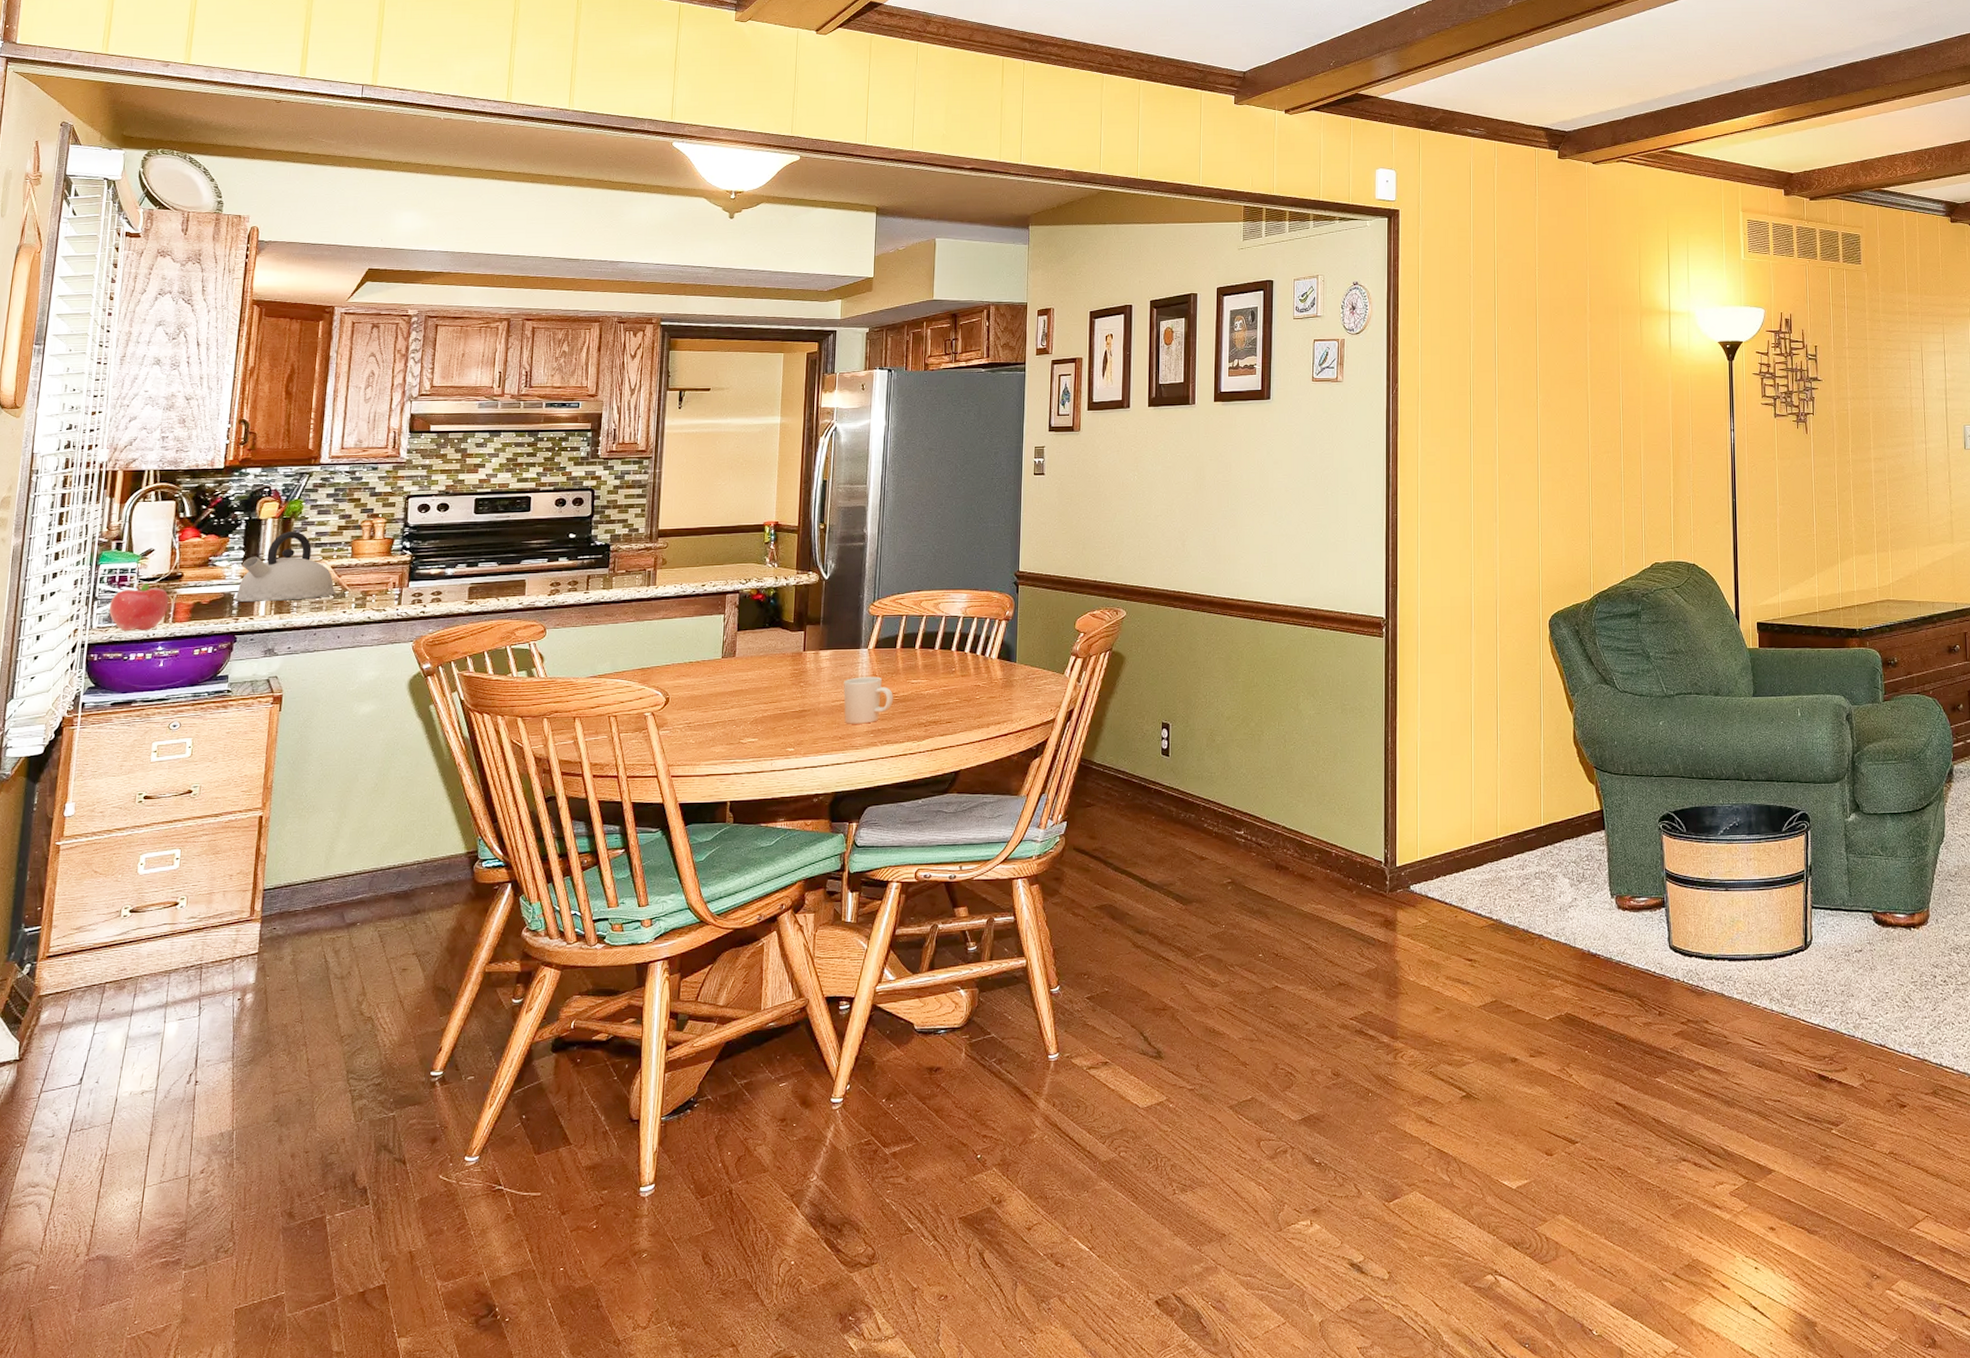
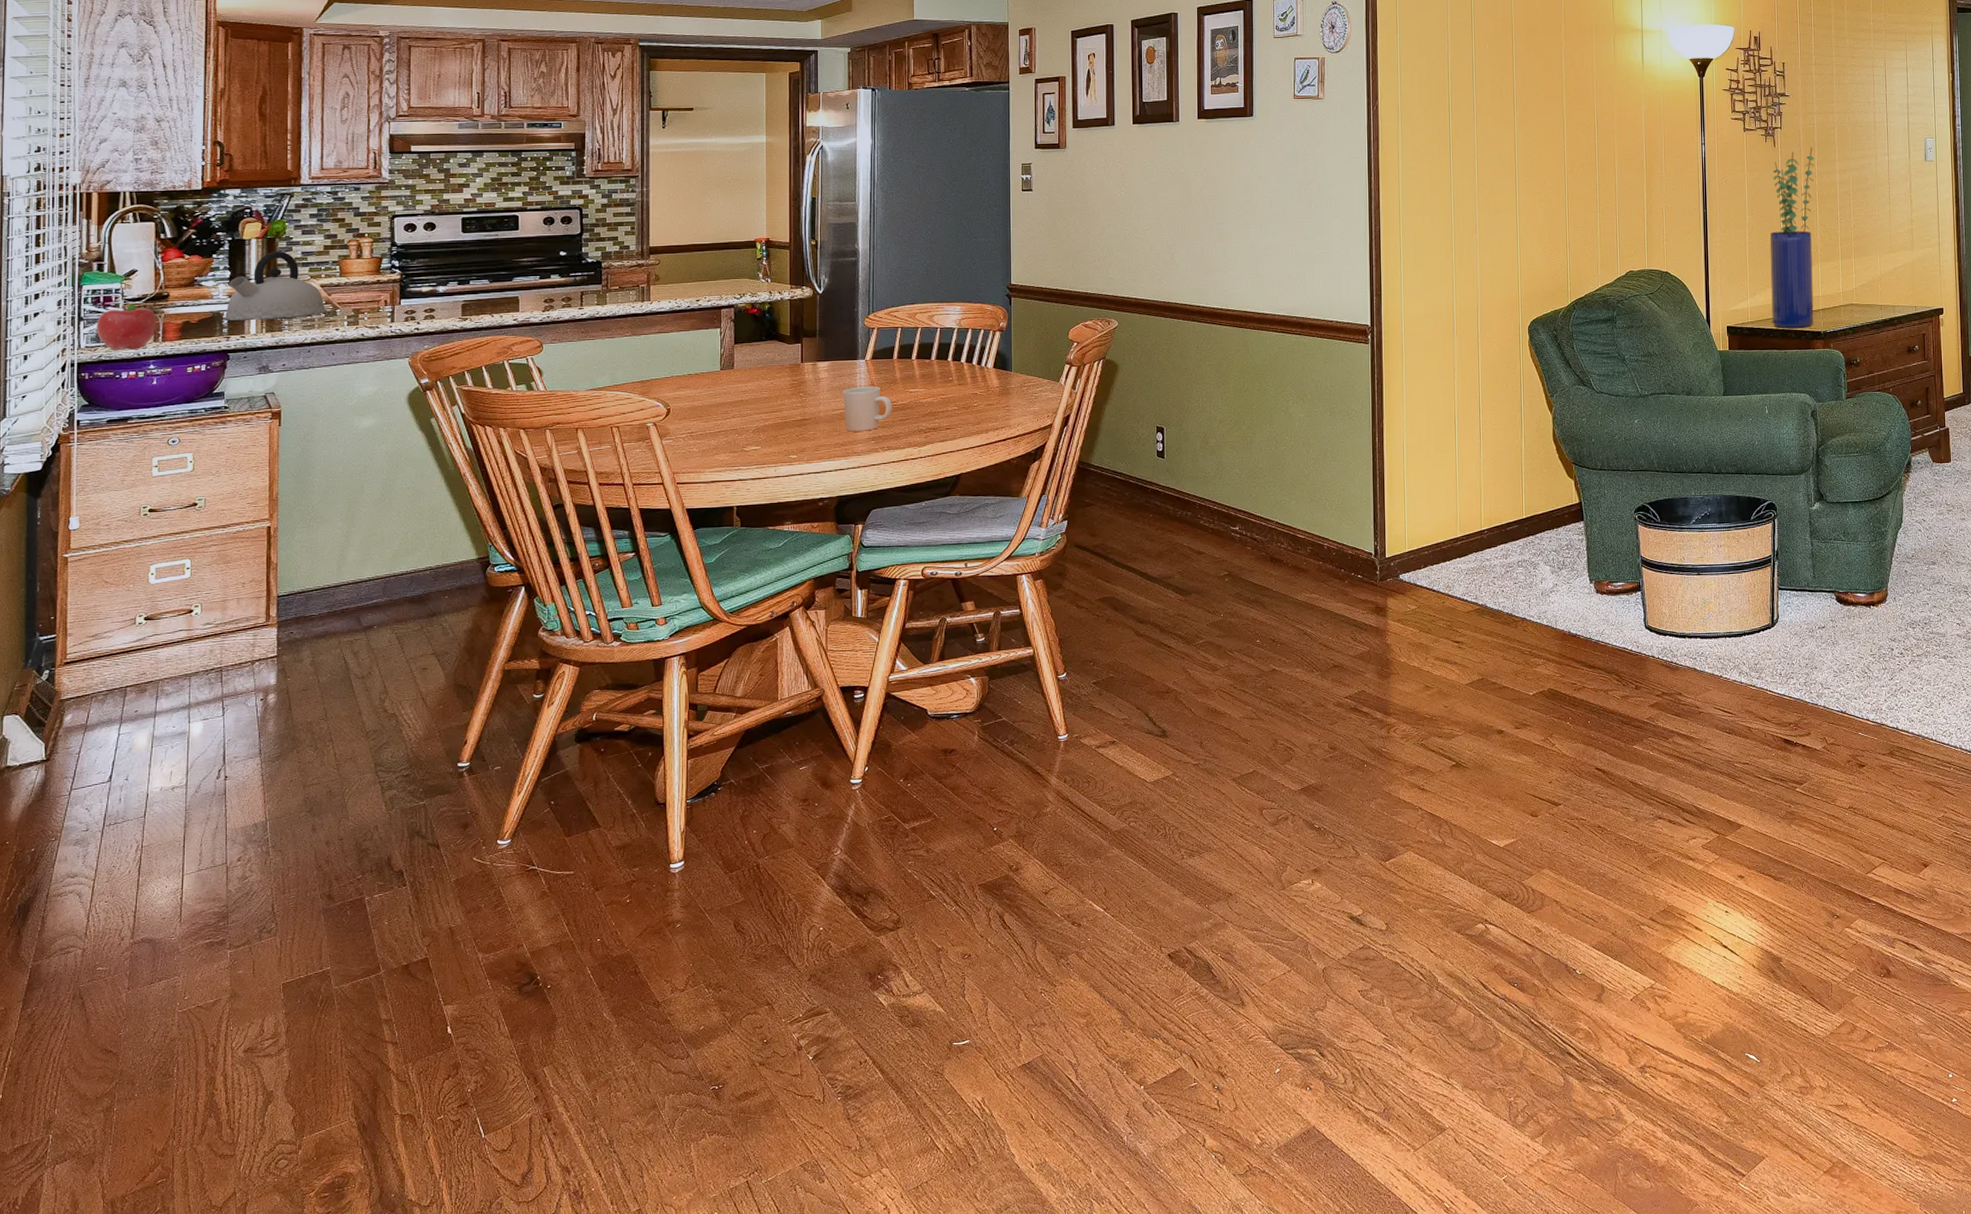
vase: none [1801,433,1849,626] -> present [1769,146,1815,329]

